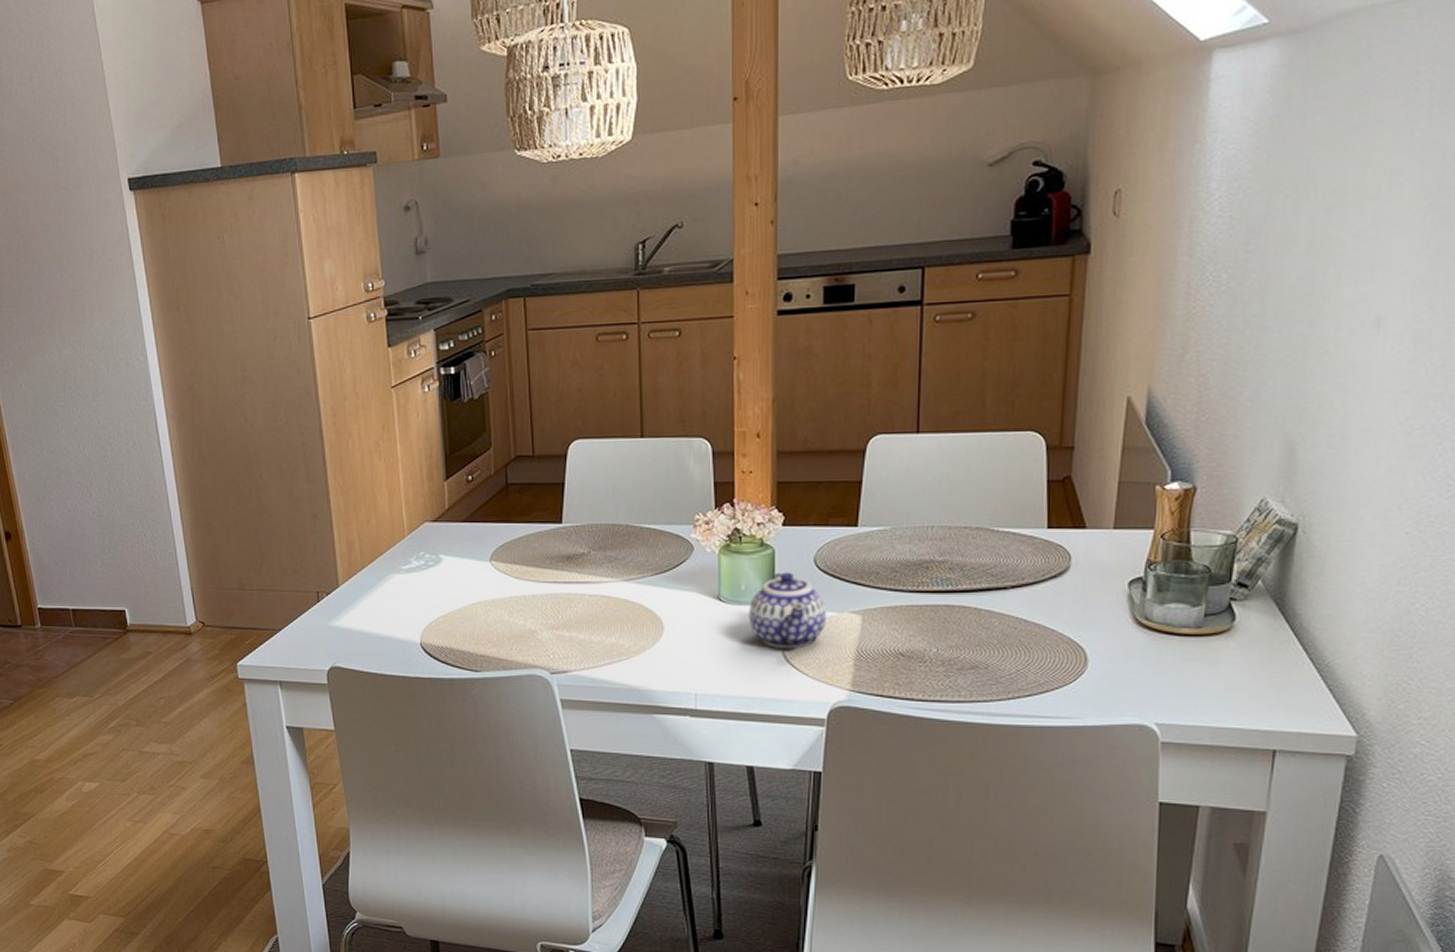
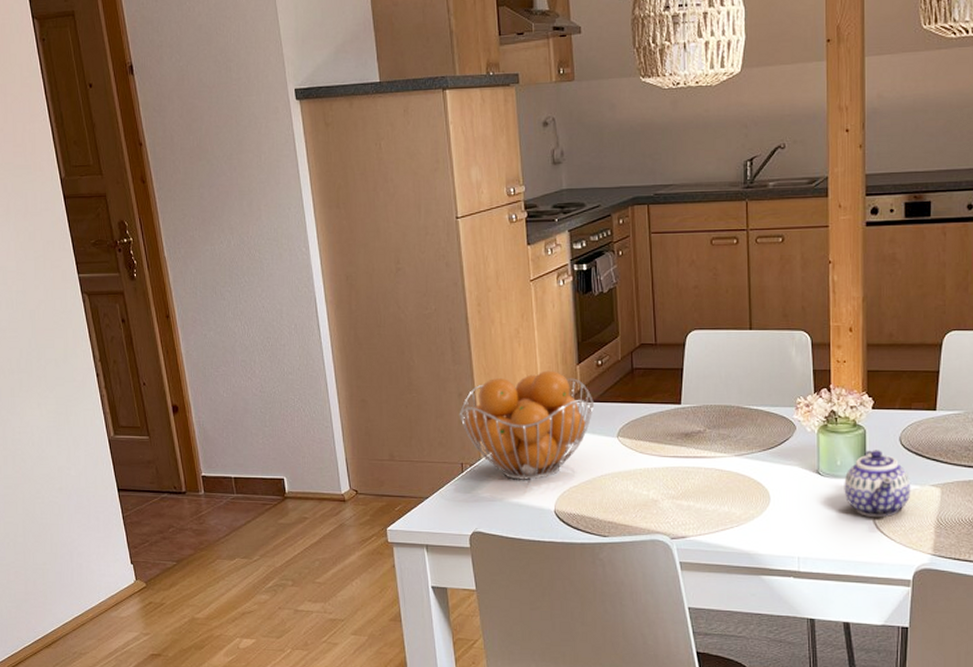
fruit basket: none [313,487,463,610] -> present [459,370,594,480]

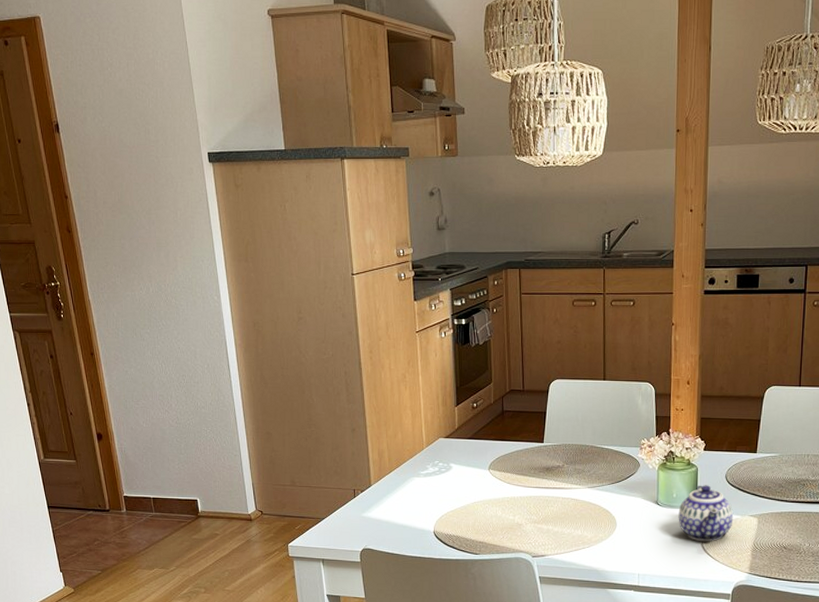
fruit basket: present [459,370,594,480] -> none [352,411,469,505]

